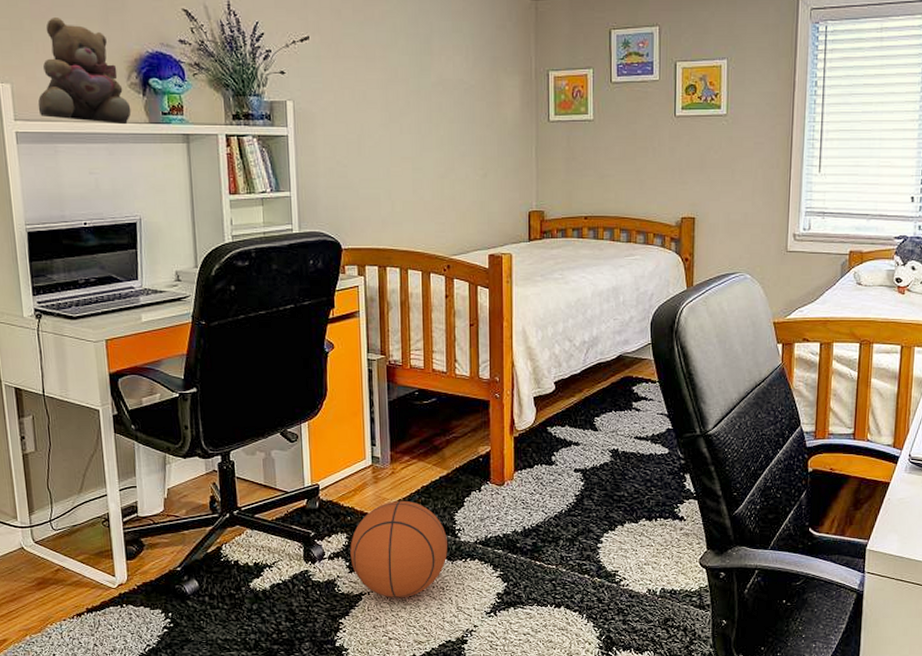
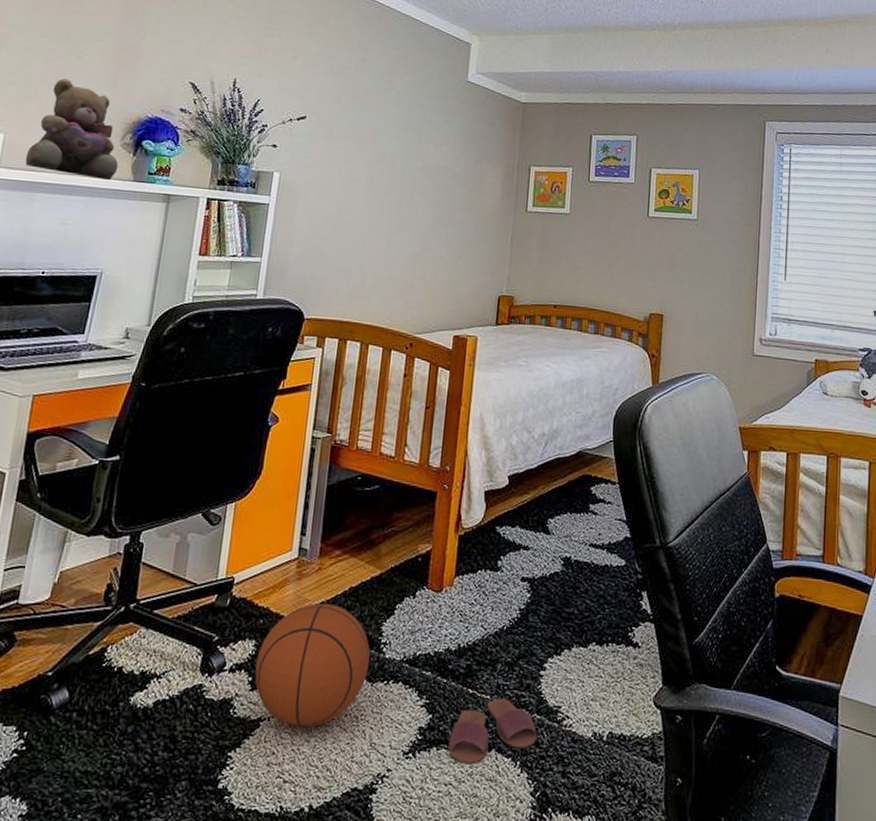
slippers: none [524,567,598,618] -> present [448,698,537,763]

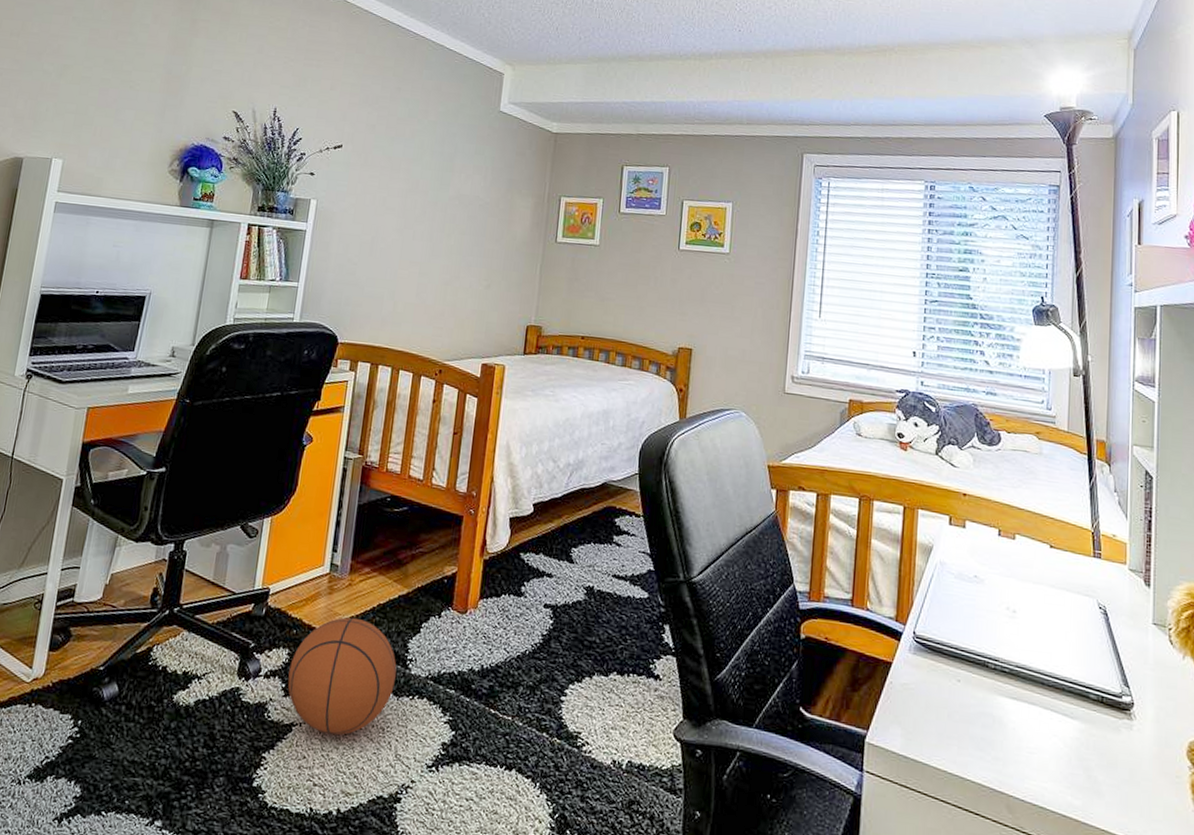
teddy bear: present [25,79,119,181] -> none [81,107,167,206]
slippers: present [448,698,537,763] -> none [470,720,557,782]

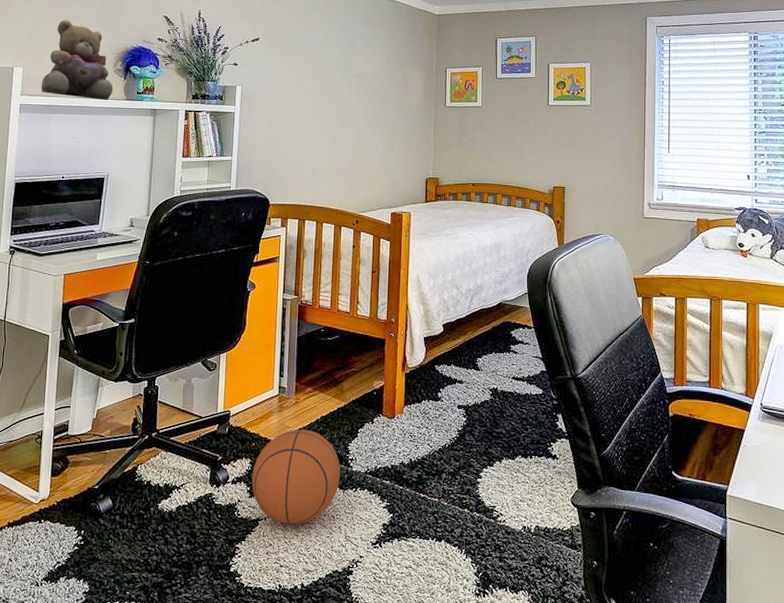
teddy bear: none [81,107,167,206] -> present [41,20,113,101]

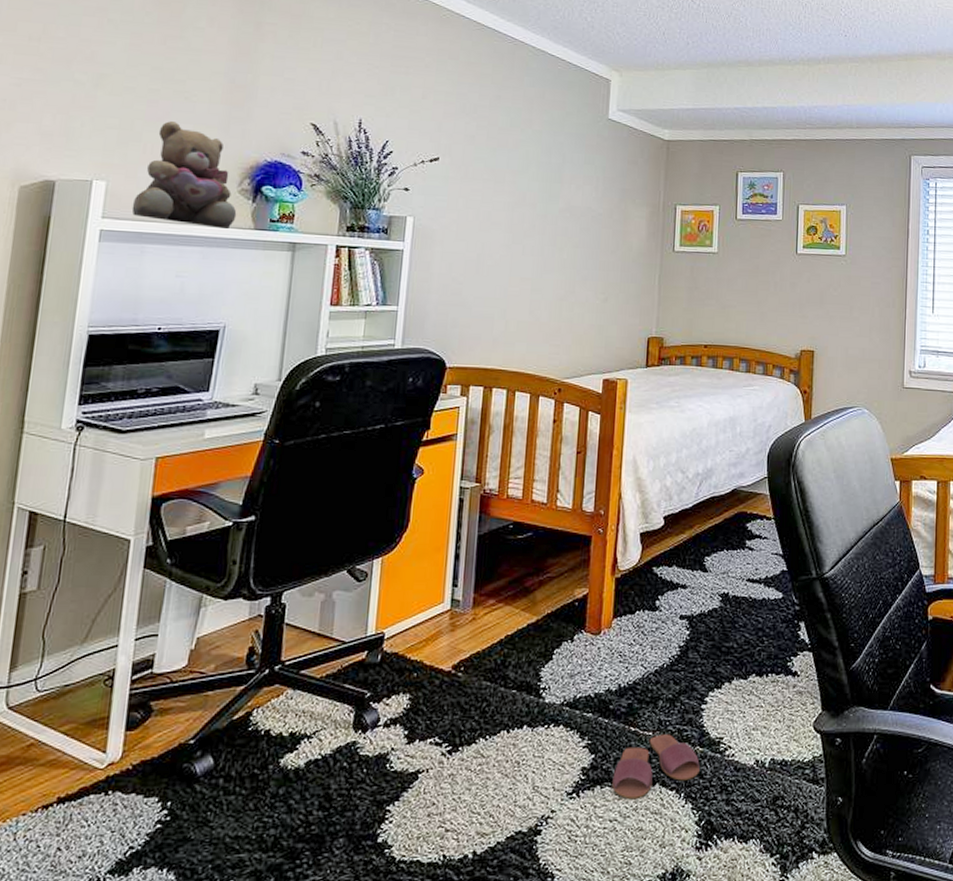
basketball: present [252,429,341,525] -> none [410,652,530,777]
slippers: none [407,501,477,551] -> present [612,734,700,799]

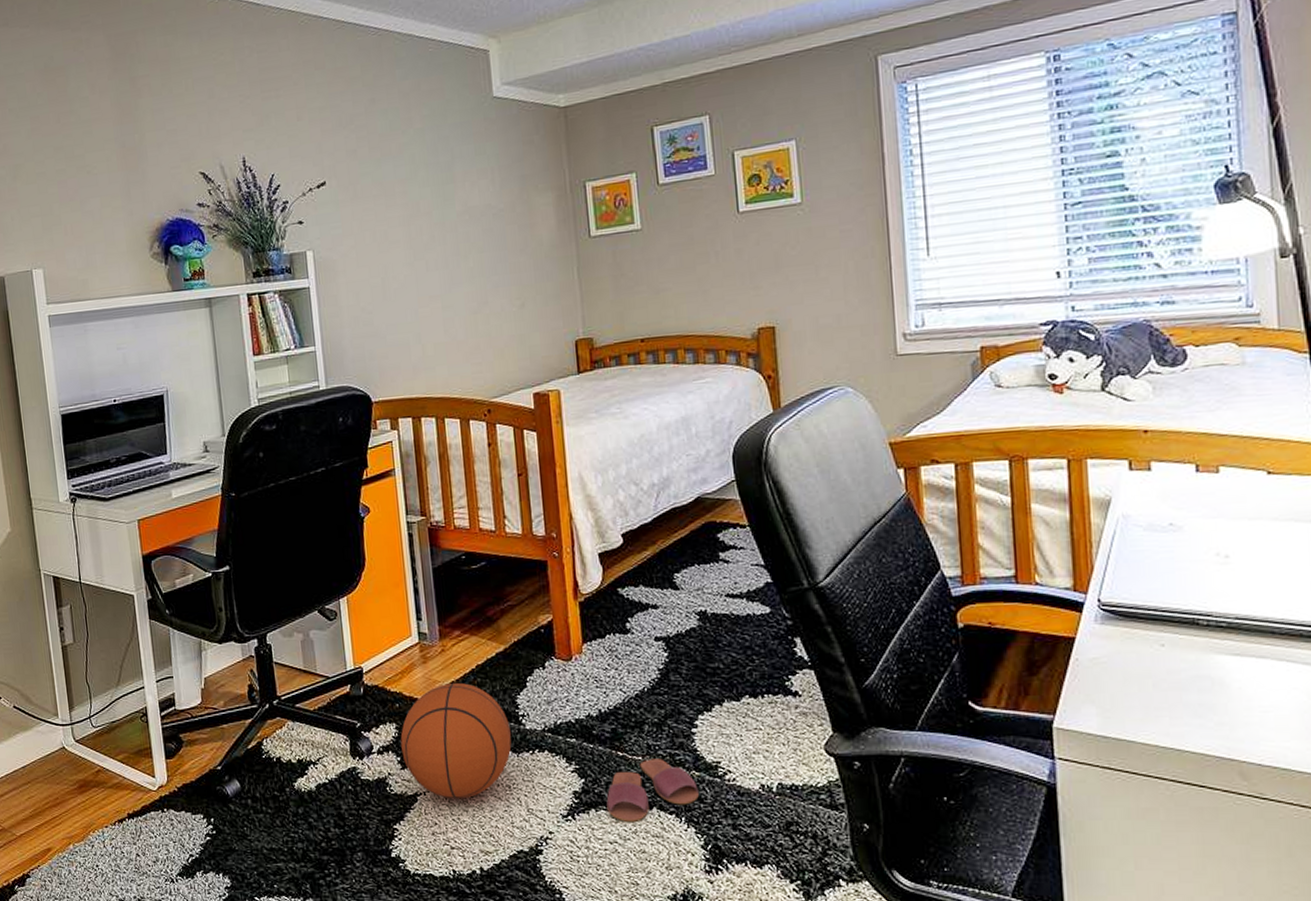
teddy bear: present [131,121,237,230] -> none [67,198,155,298]
basketball: none [410,652,530,777] -> present [400,682,512,799]

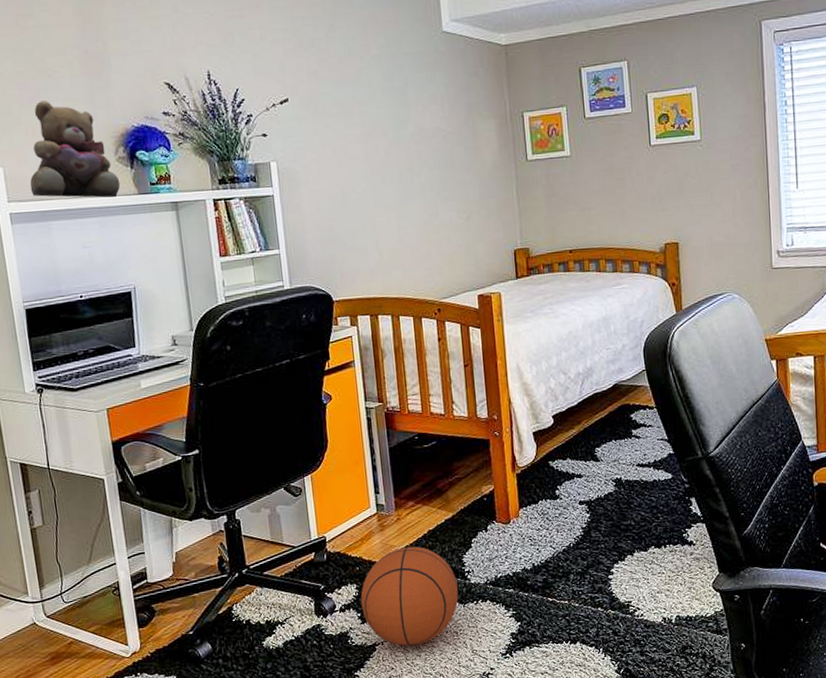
teddy bear: none [67,198,155,298] -> present [30,101,121,198]
slippers: present [606,759,699,822] -> none [538,601,614,655]

